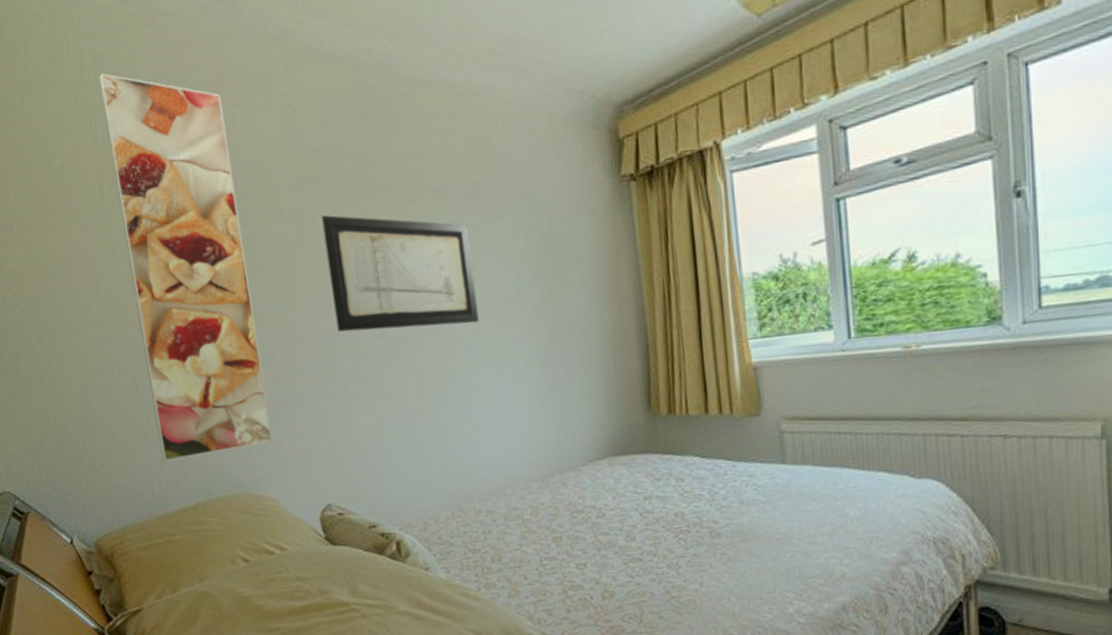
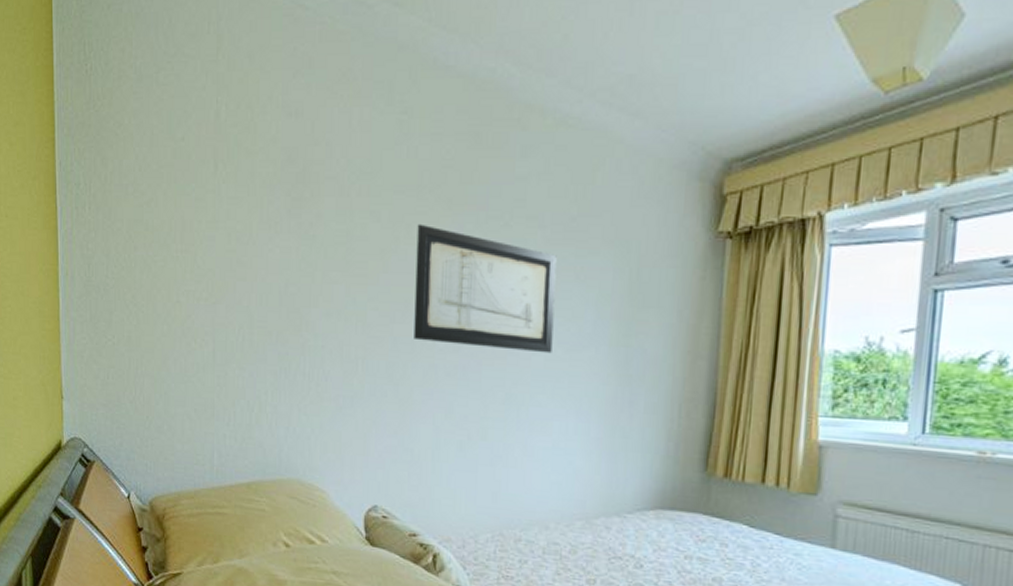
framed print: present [98,73,274,462] -> none [226,55,342,437]

